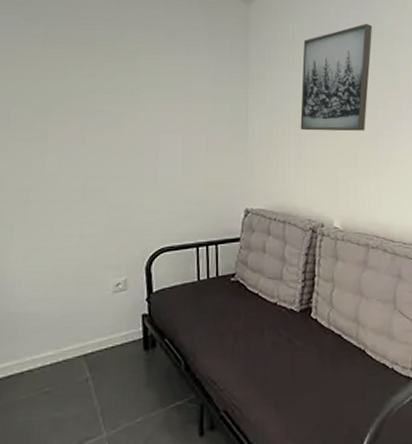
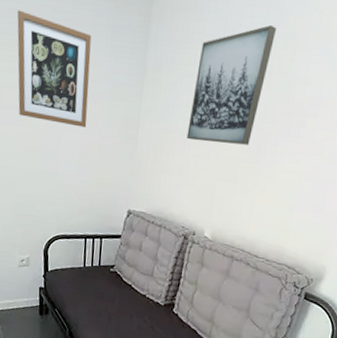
wall art: none [101,17,189,127] -> present [17,10,92,128]

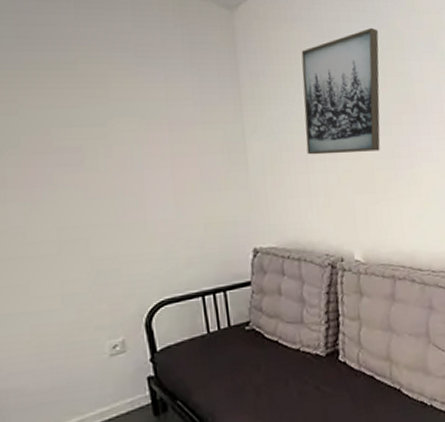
wall art: present [17,10,92,128] -> none [55,35,178,161]

